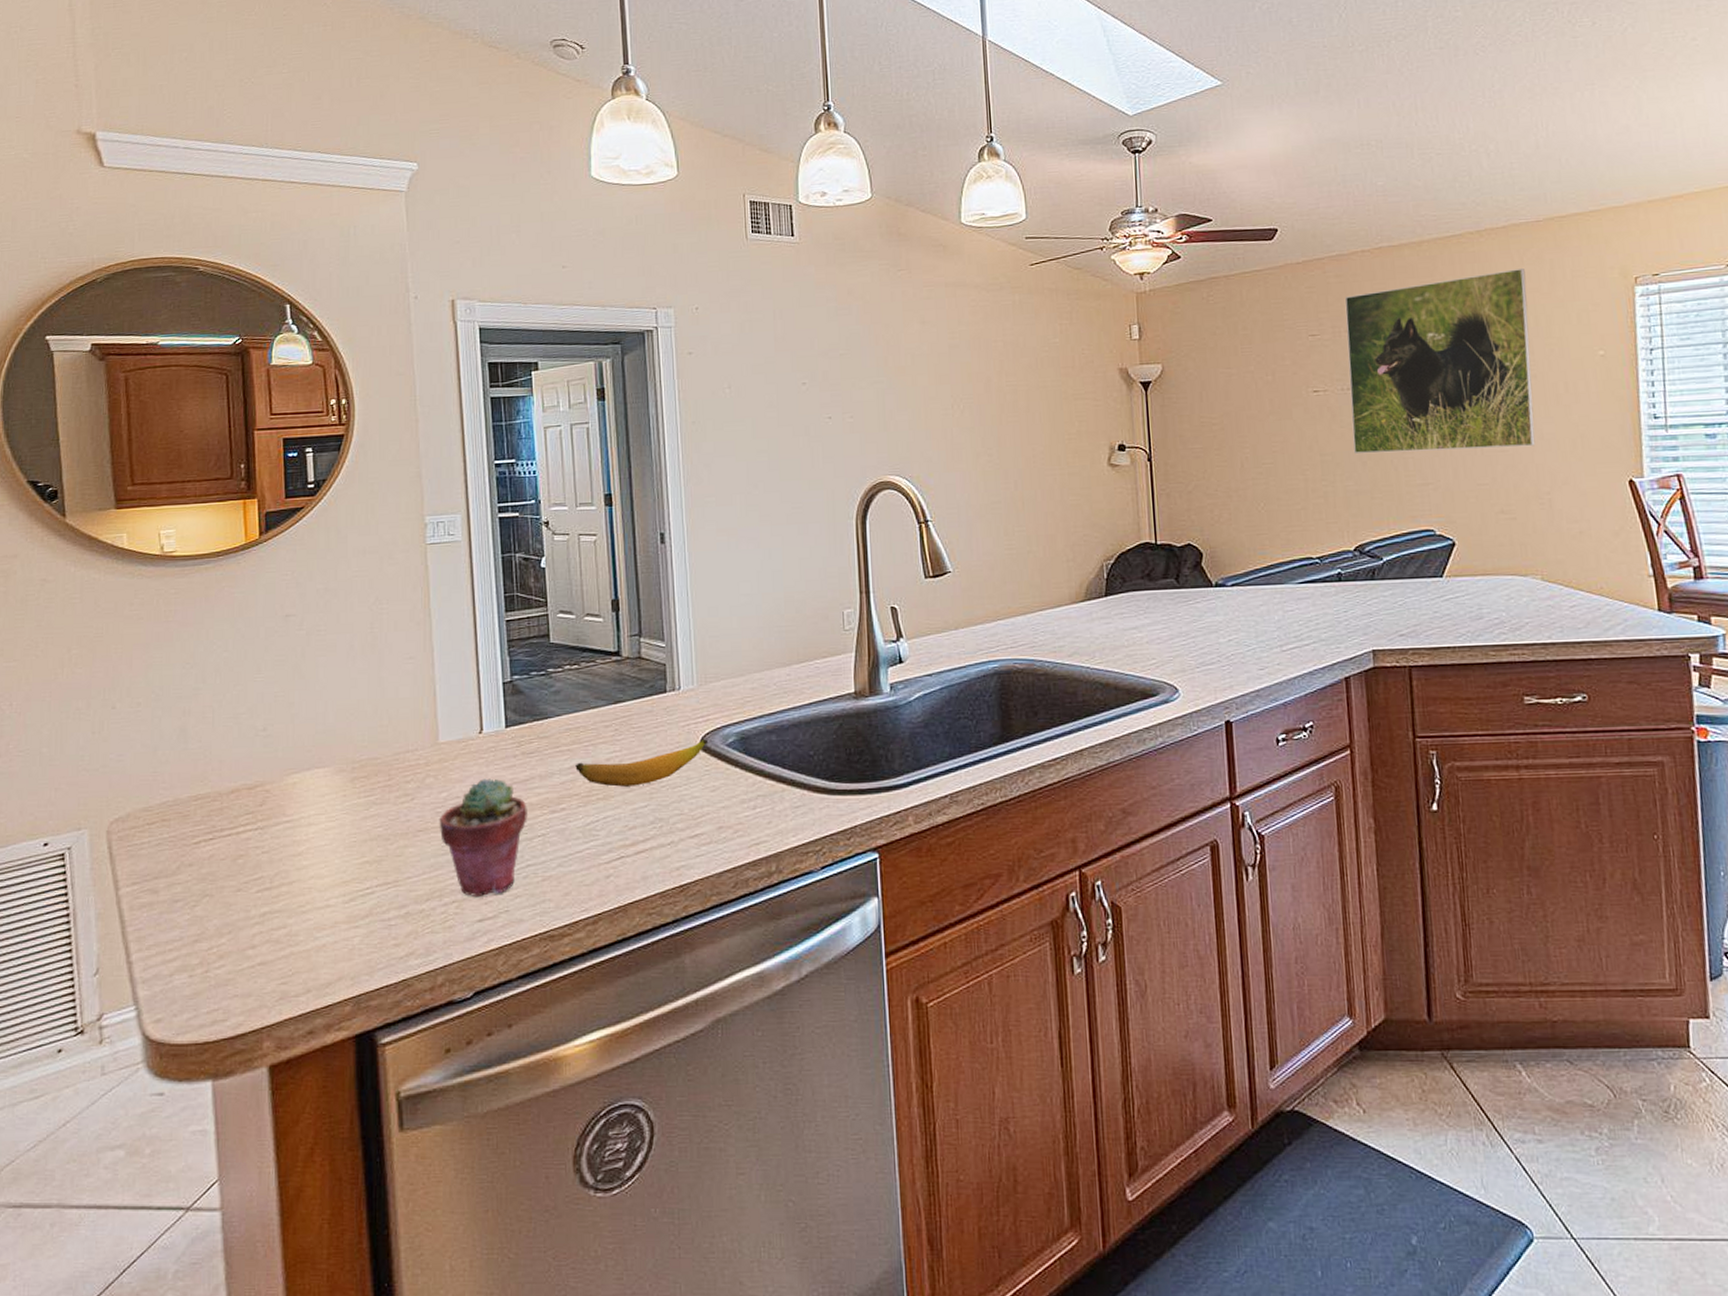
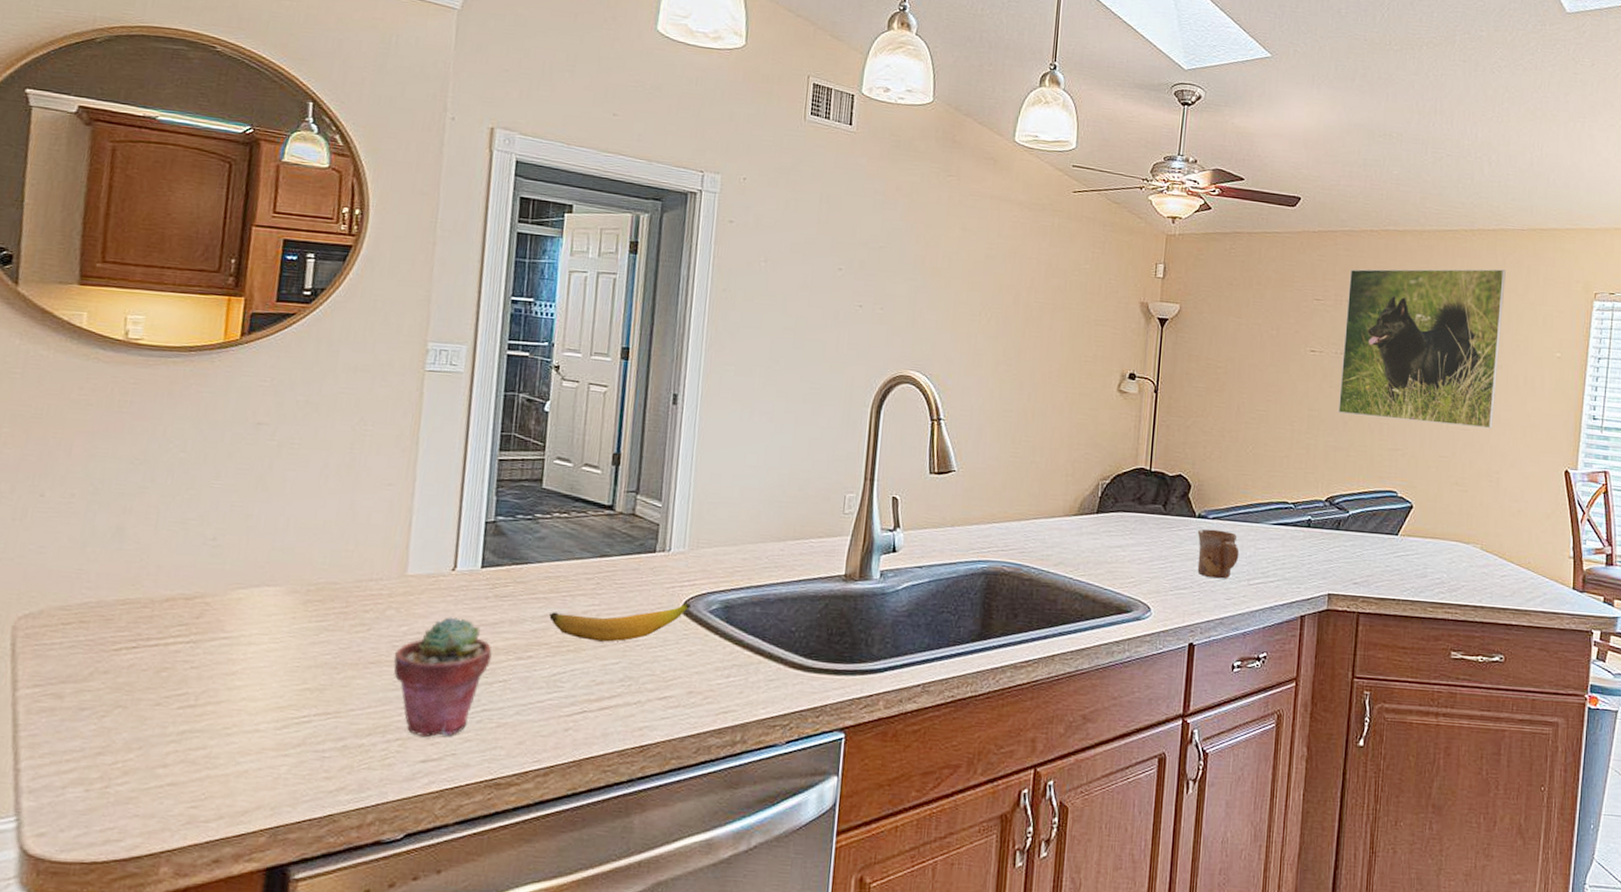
mug: none [1216,596,1267,649] -> present [1197,528,1240,579]

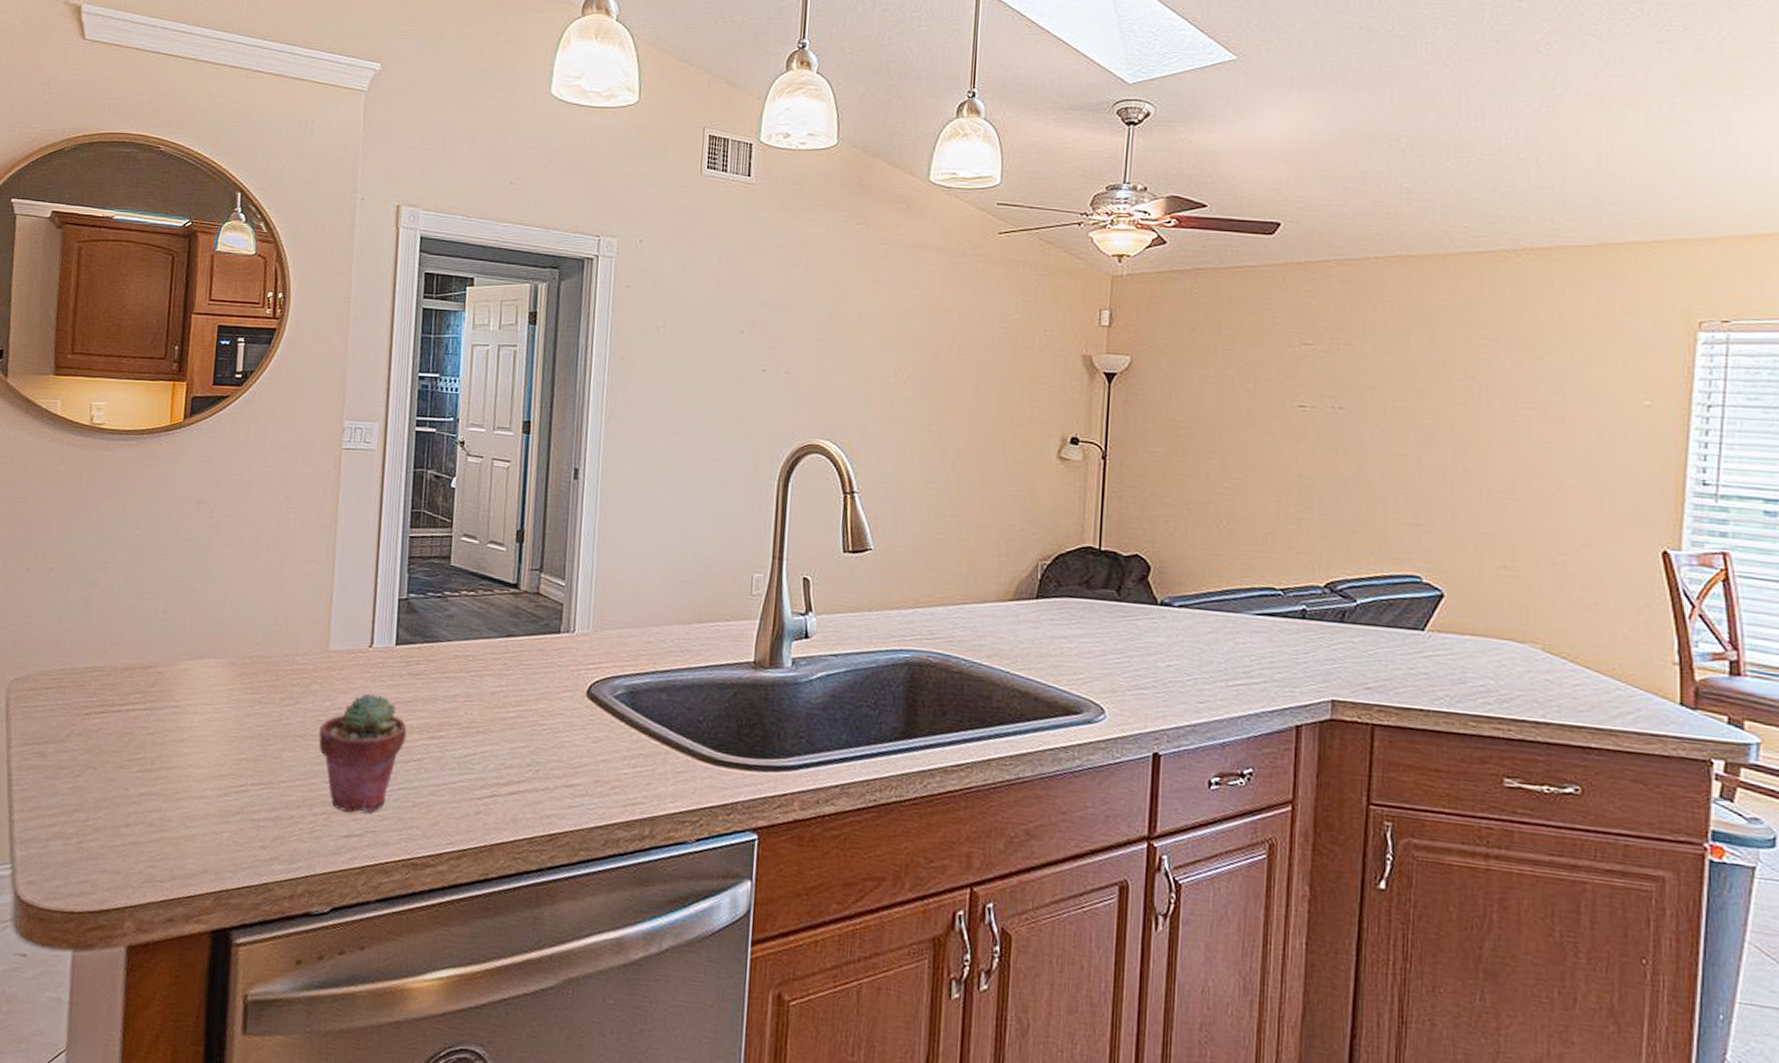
banana: present [549,602,692,642] -> none [459,686,597,725]
mug: present [1197,528,1240,579] -> none [1160,618,1214,678]
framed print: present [1338,269,1506,429] -> none [1338,297,1566,499]

